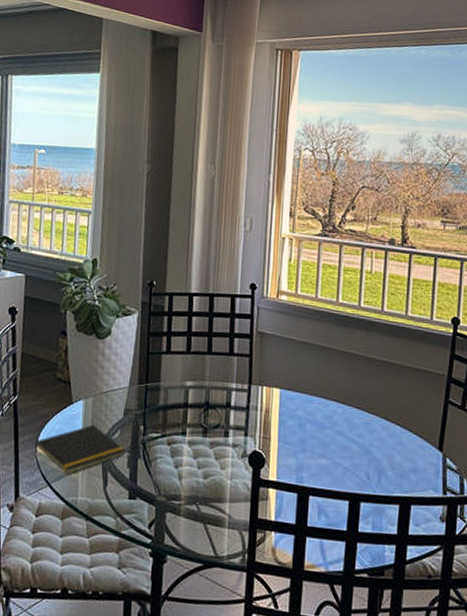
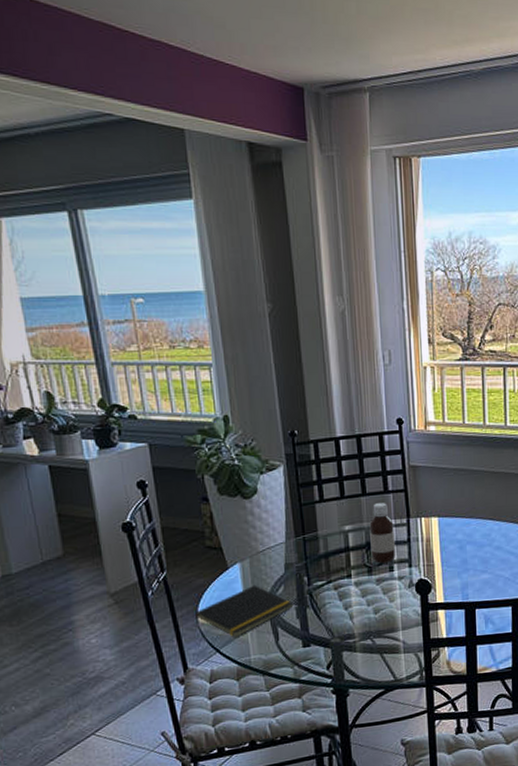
bottle: none [208,364,235,427] -> present [369,503,395,563]

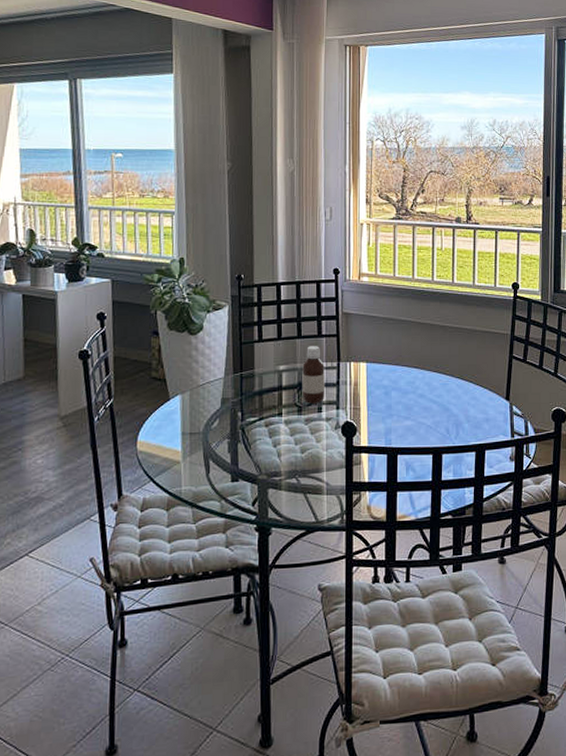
notepad: present [195,584,294,637] -> none [133,417,226,467]

